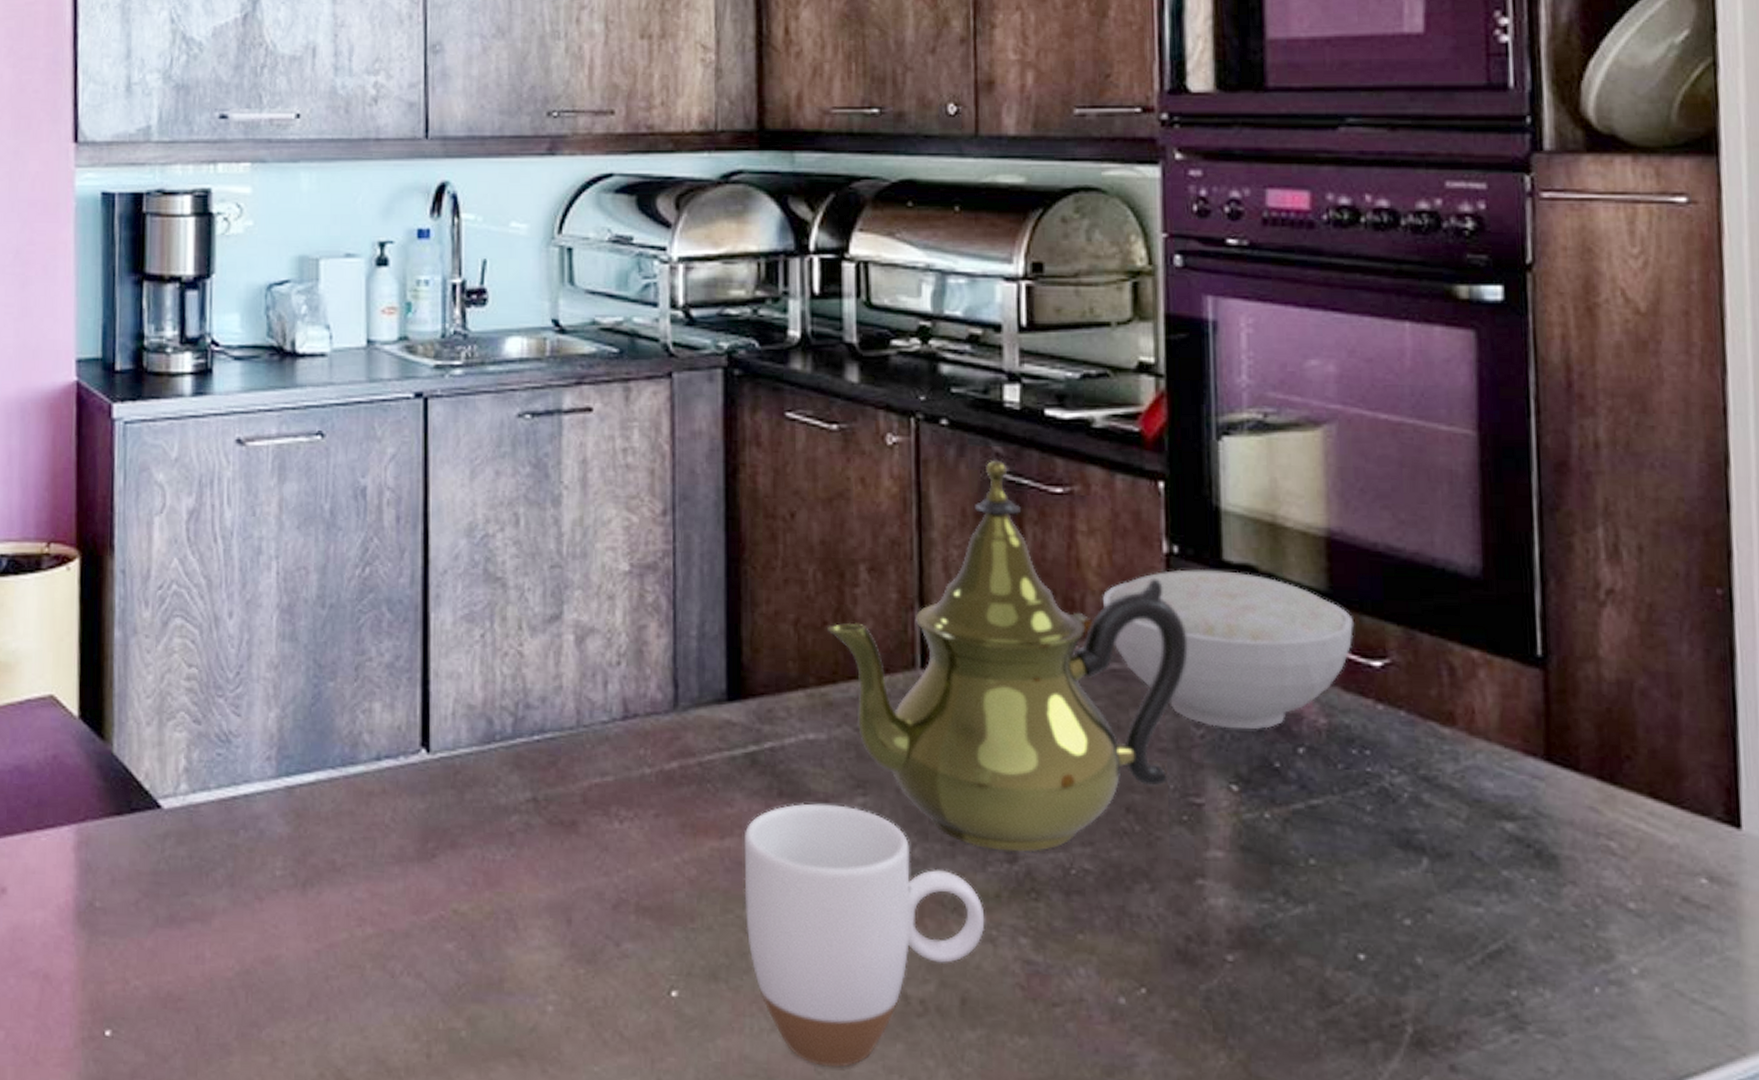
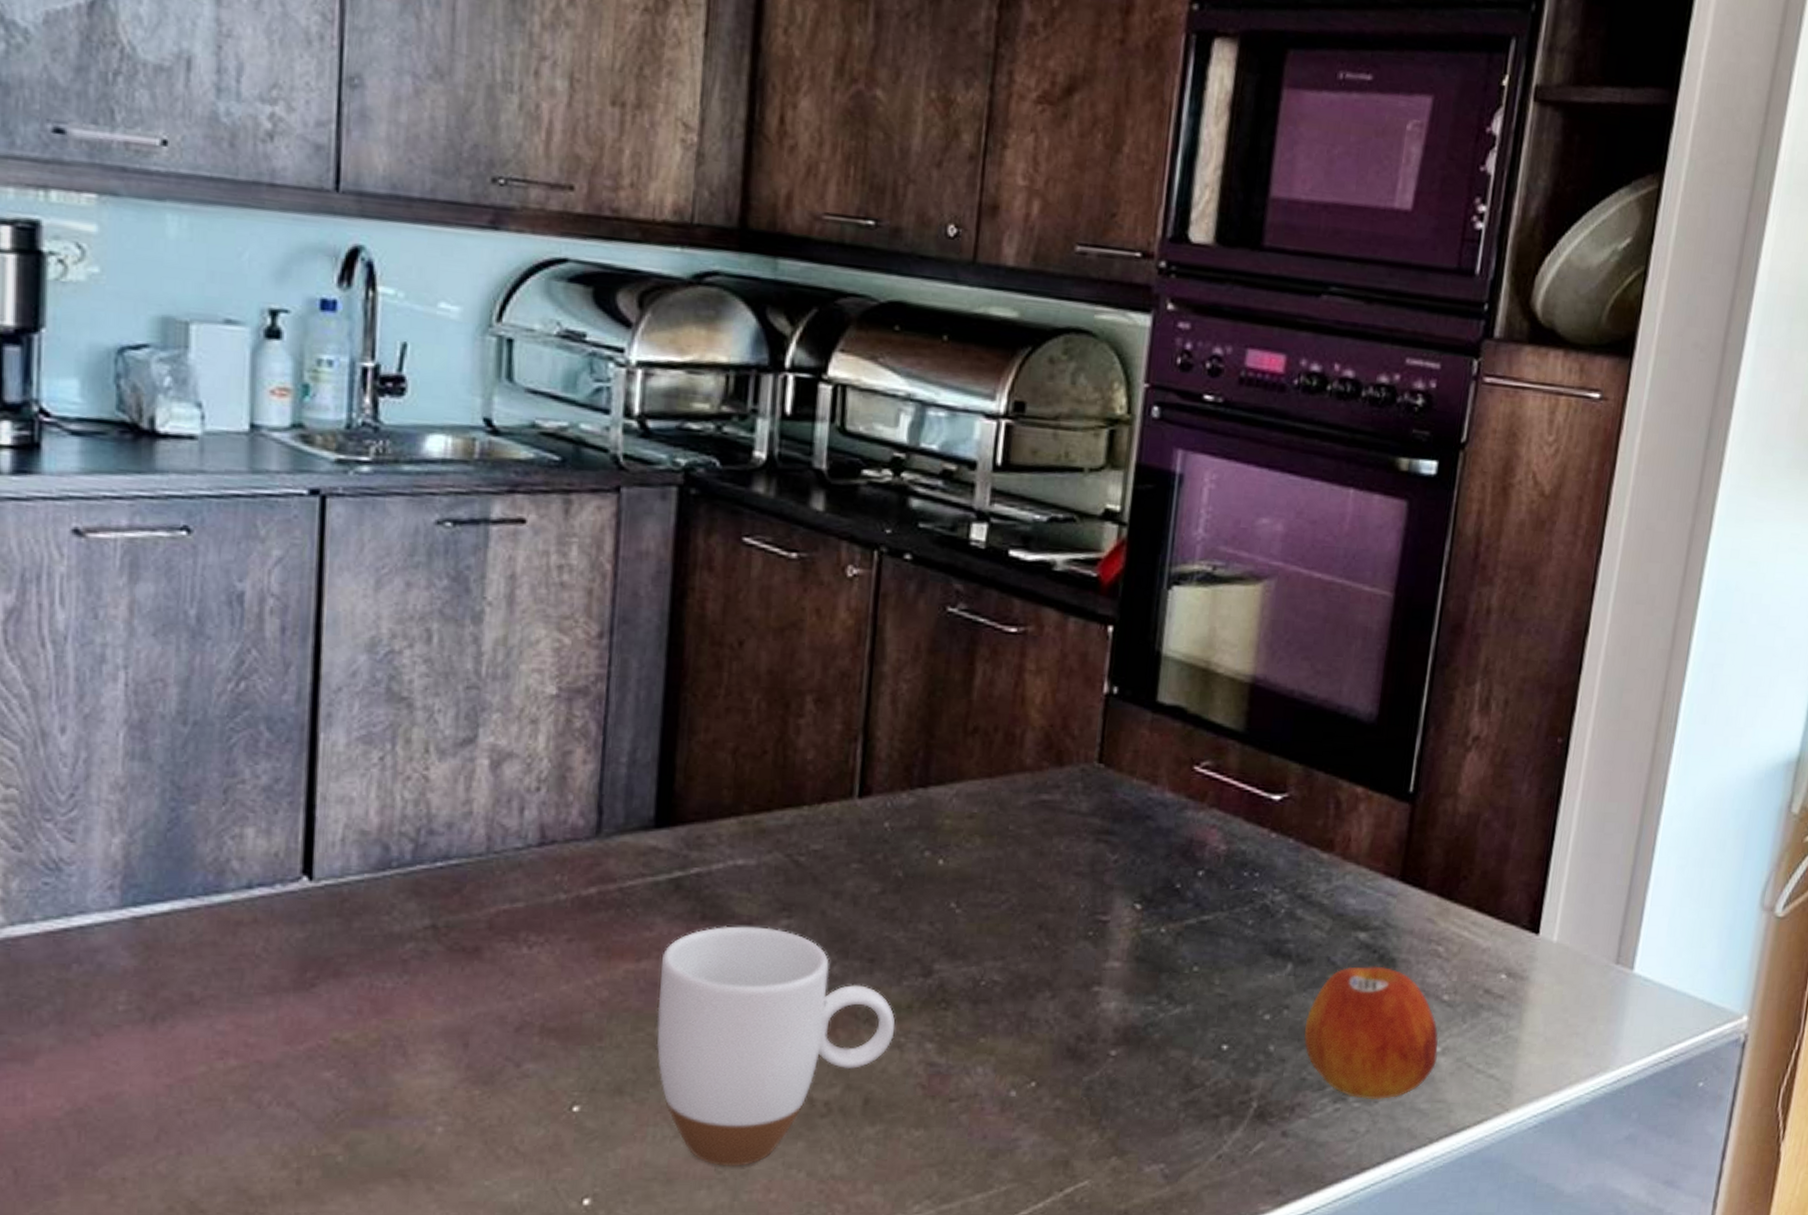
teapot: present [828,460,1188,852] -> none [767,597,1115,967]
bowl: present [1102,569,1354,729] -> none [1041,709,1263,855]
apple: none [1456,863,1635,1032] -> present [1304,966,1439,1100]

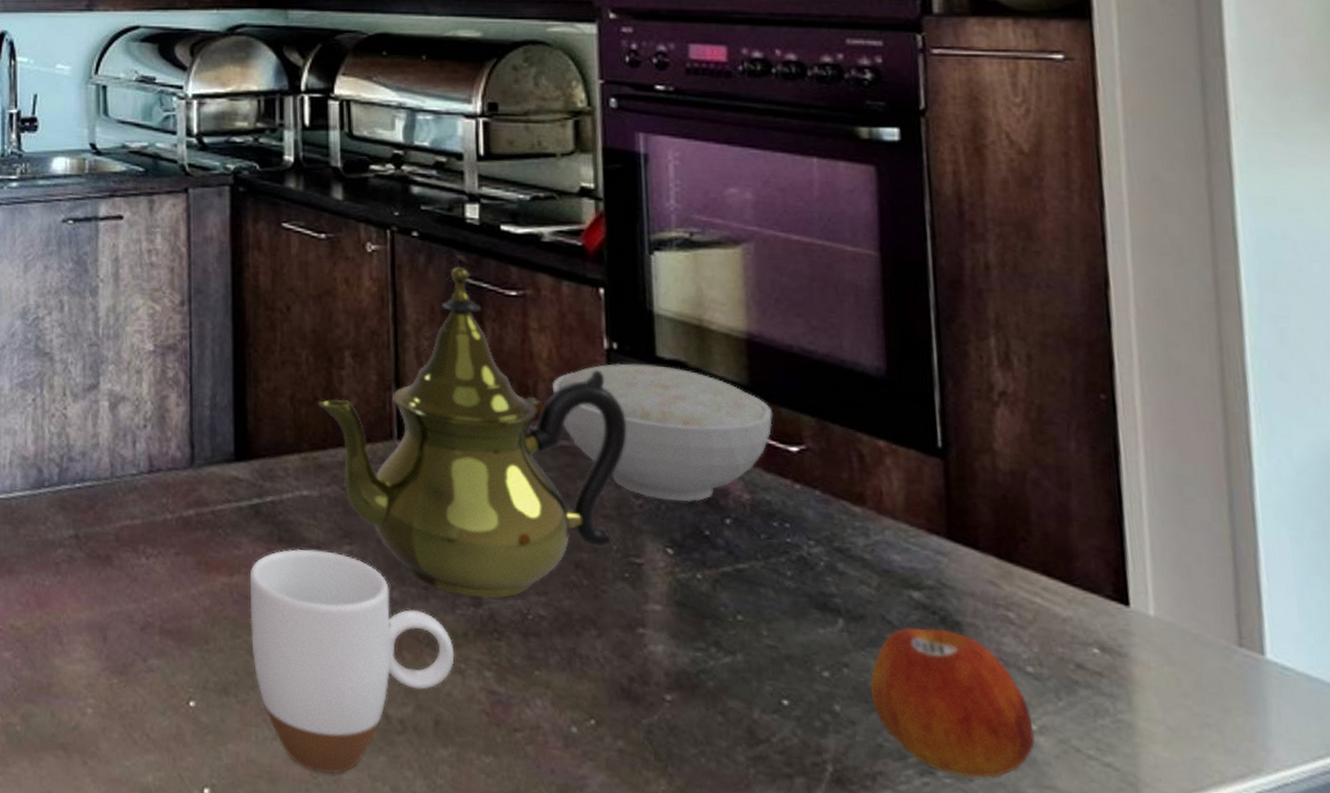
teapot: none [767,597,1115,967] -> present [318,266,627,598]
bowl: none [1041,709,1263,855] -> present [551,363,773,502]

